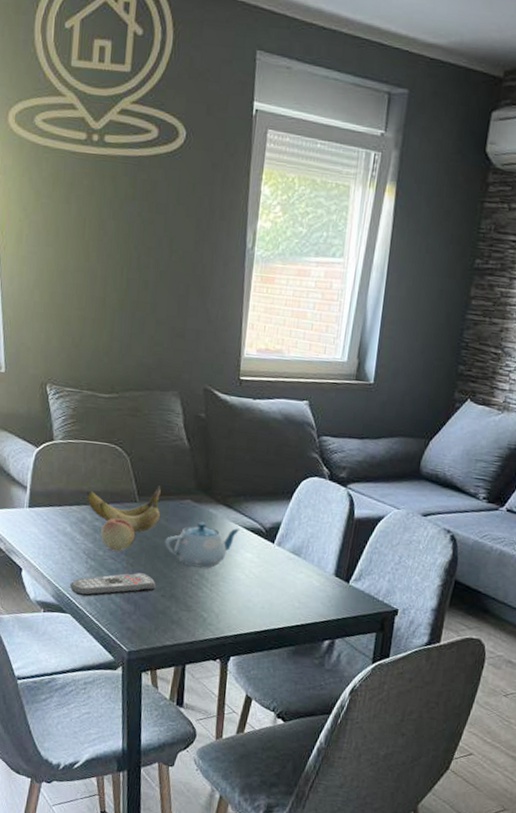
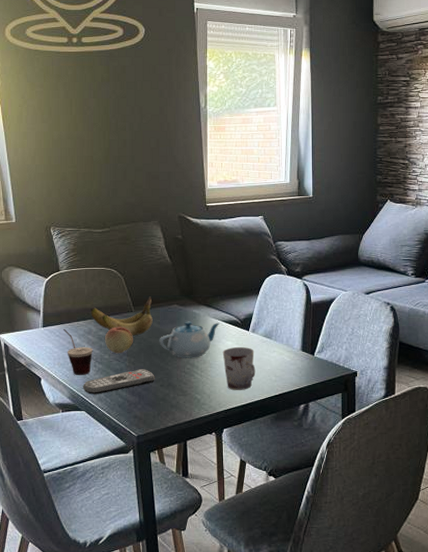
cup: none [52,512,85,572] -> present [63,328,93,376]
cup: none [239,561,278,614] -> present [222,347,256,390]

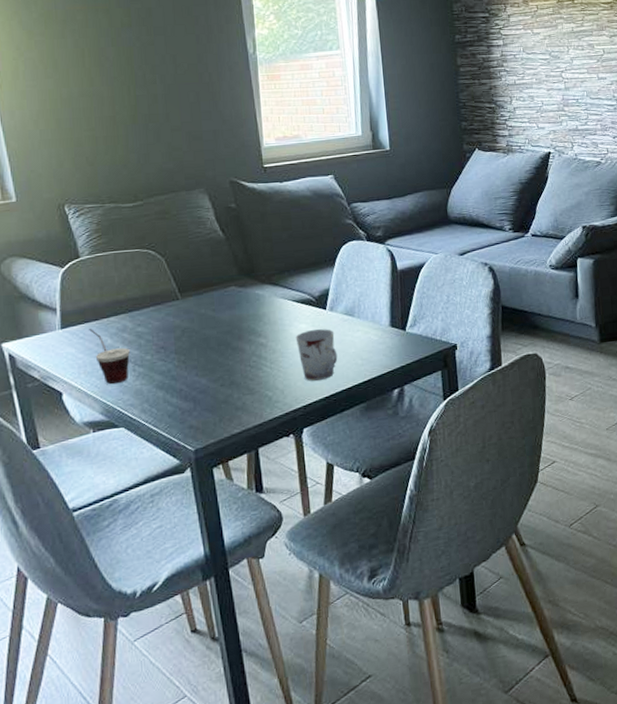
remote control: present [82,369,155,394] -> none [118,367,213,406]
banana: present [90,296,153,336] -> none [123,279,206,329]
fruit: present [105,327,133,354] -> none [145,318,182,353]
teapot: present [159,321,220,358] -> none [215,303,290,350]

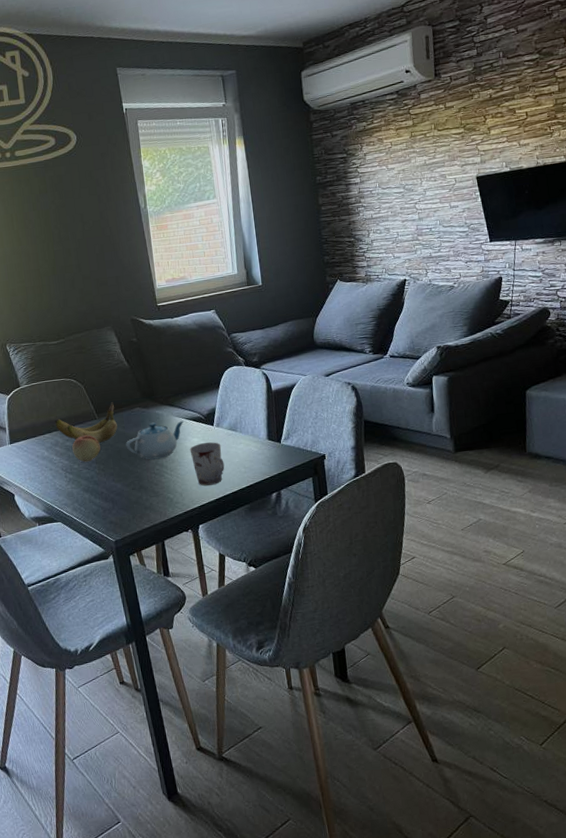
cup: present [89,328,130,385] -> none [30,443,62,488]
banana: none [123,279,206,329] -> present [55,402,118,443]
fruit: none [145,318,182,353] -> present [72,435,101,462]
teapot: none [215,303,290,350] -> present [126,421,184,460]

